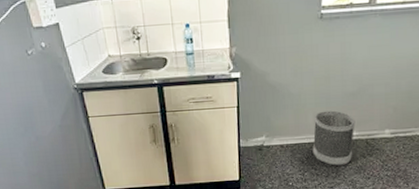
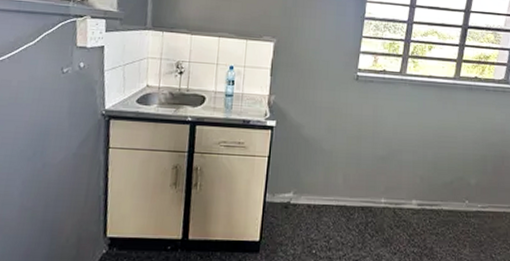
wastebasket: present [312,110,355,166] -> none [339,172,384,236]

